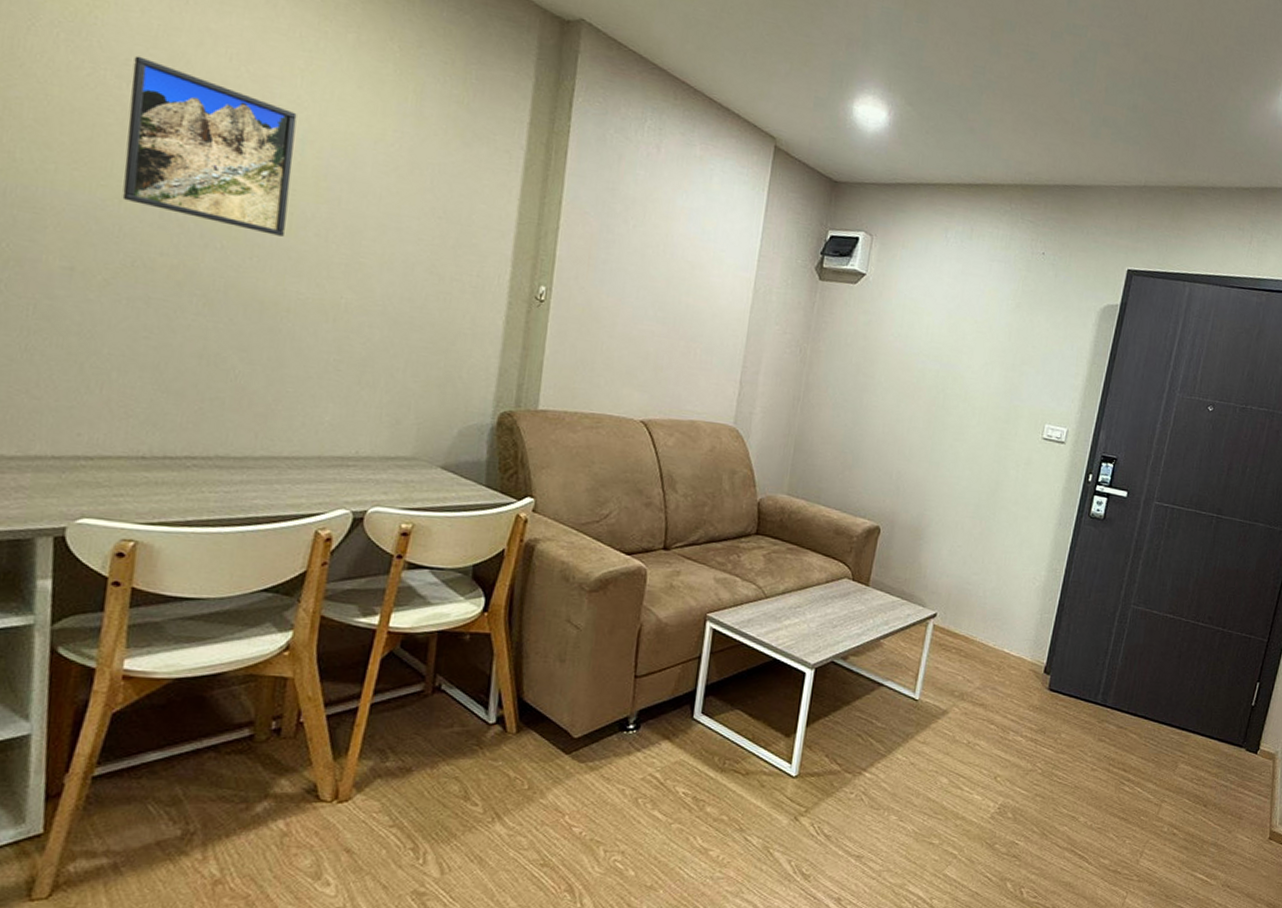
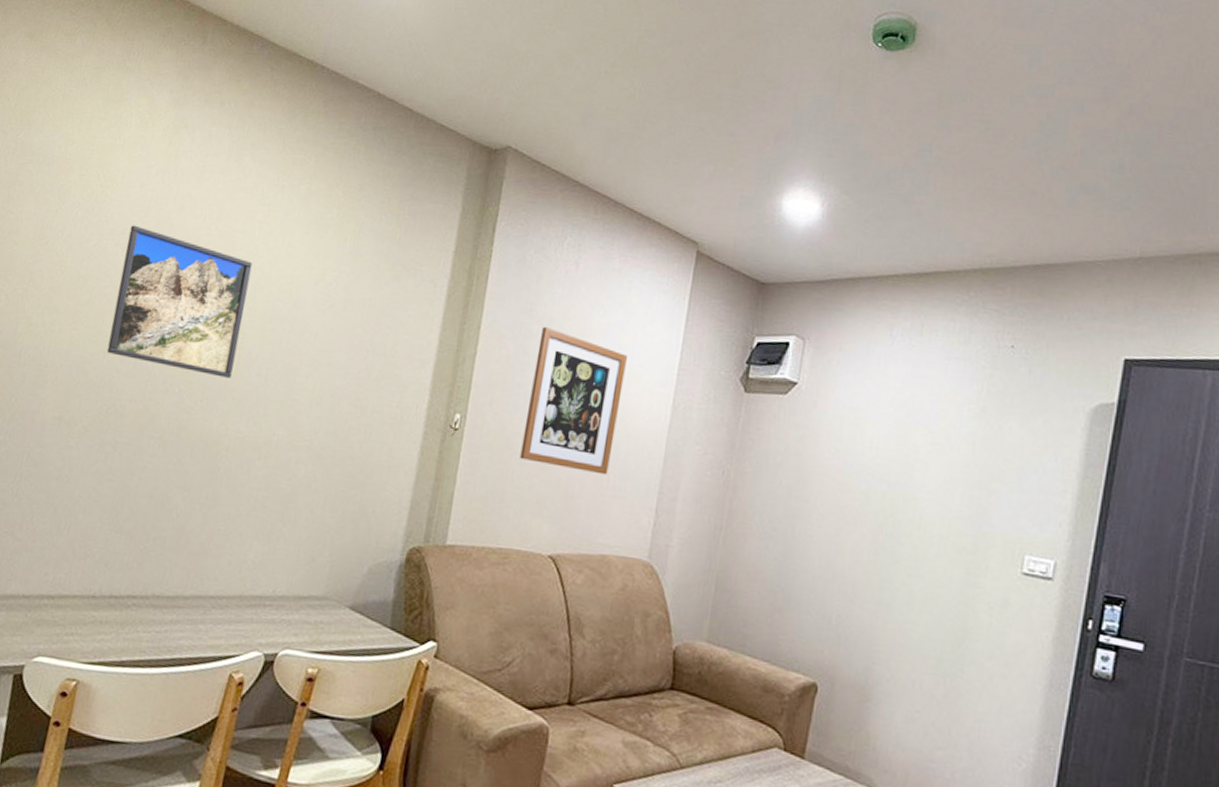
wall art: none [608,206,710,349] -> present [519,326,627,475]

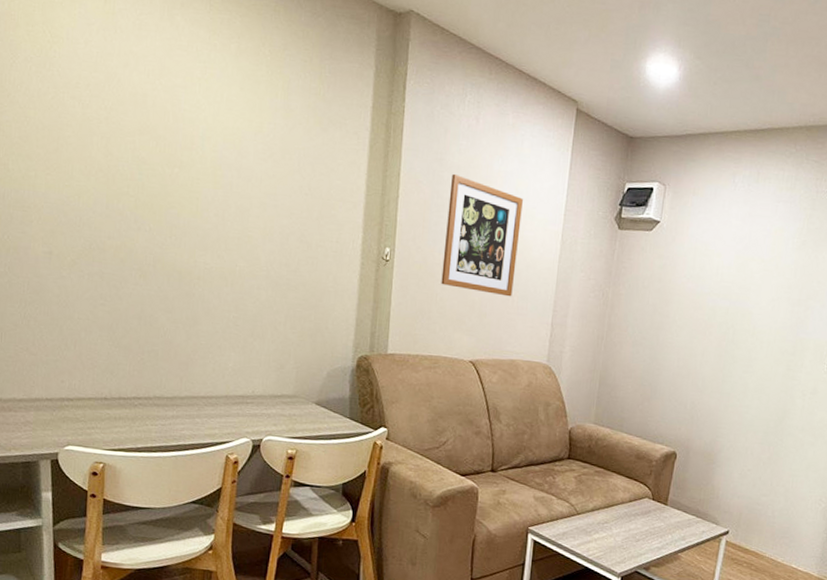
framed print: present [106,225,253,378] -> none [80,79,197,218]

